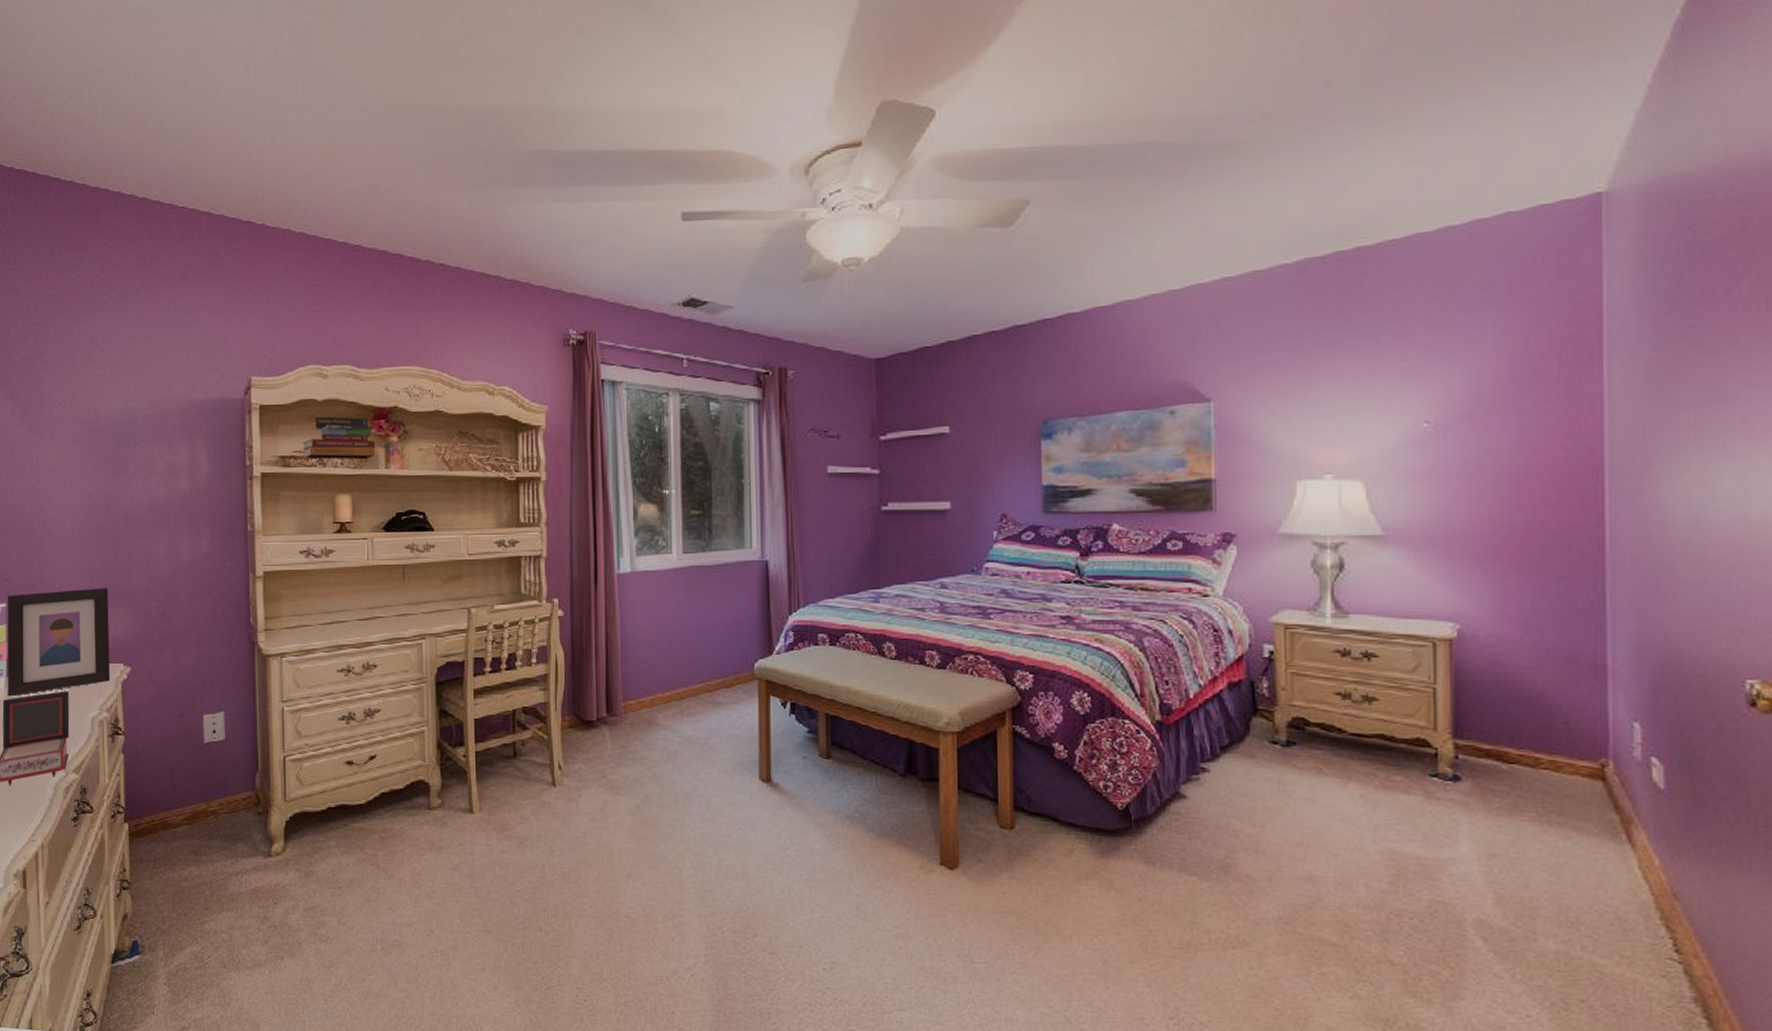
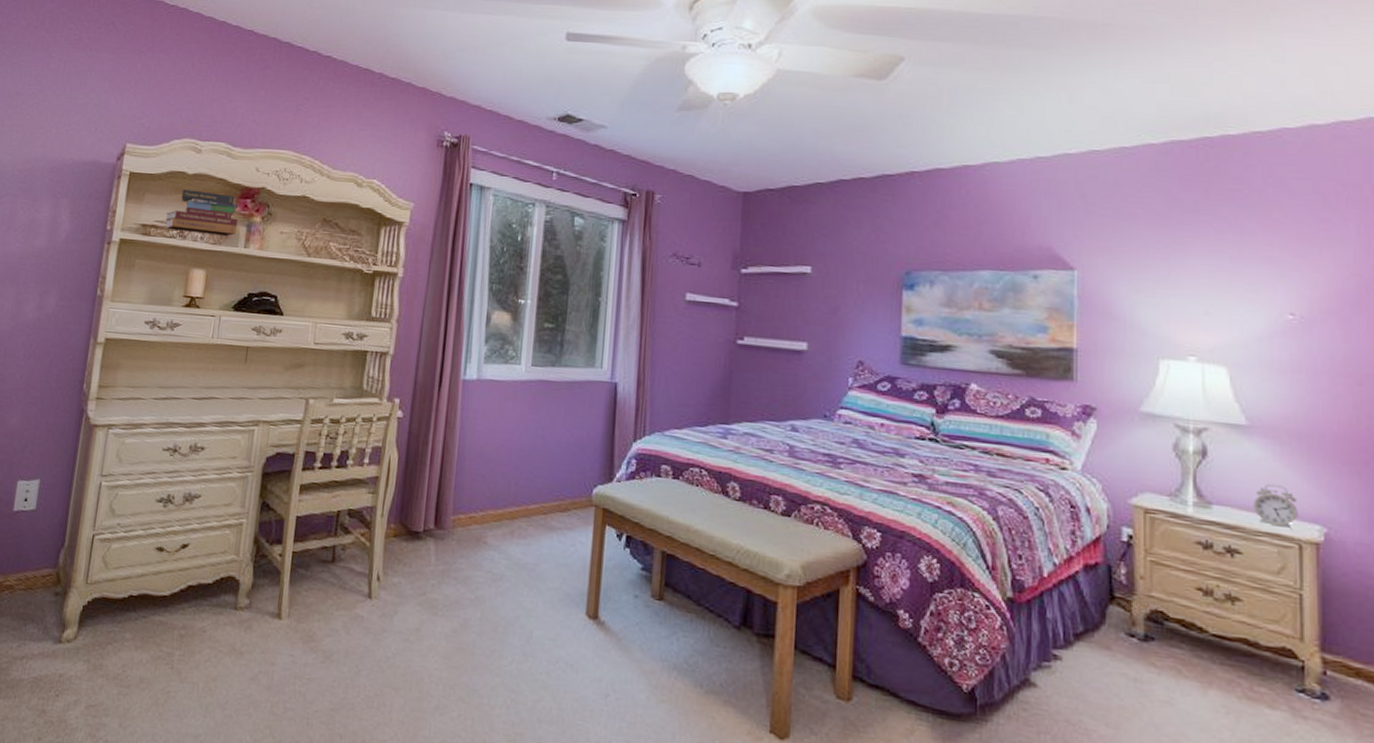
alarm clock: none [1389,588,1432,629] -> present [1253,483,1298,530]

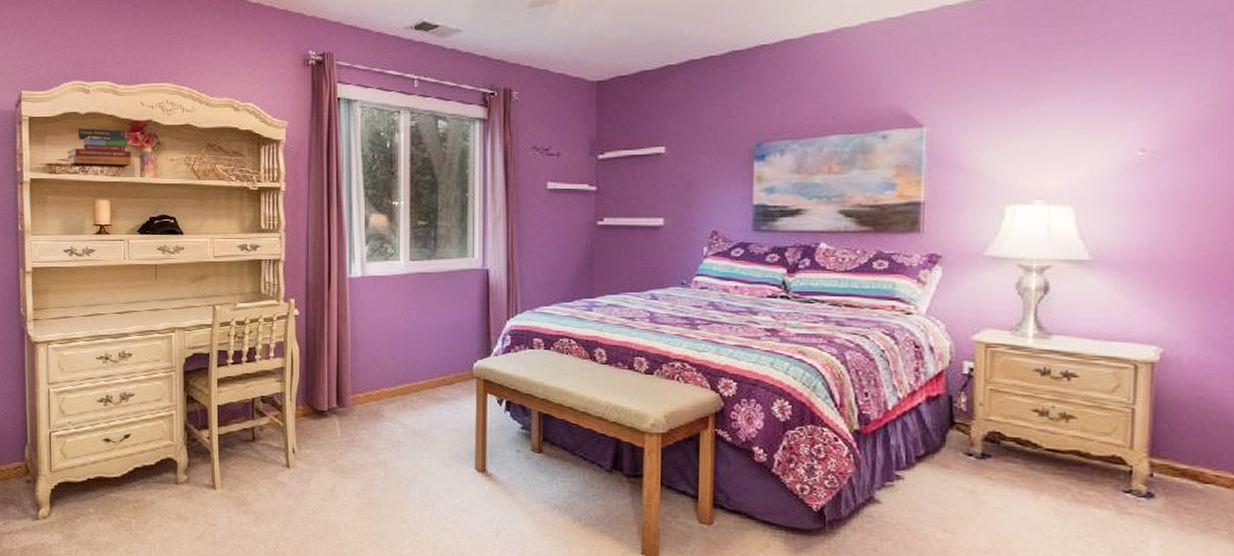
alarm clock: present [1253,483,1298,530] -> none [1092,312,1136,352]

